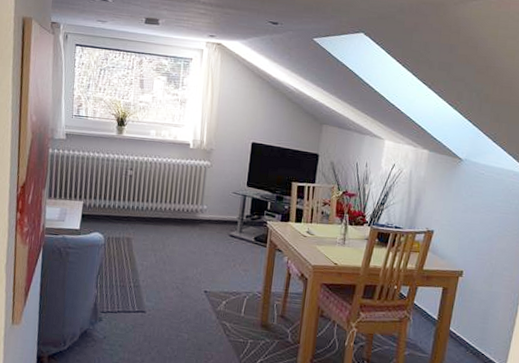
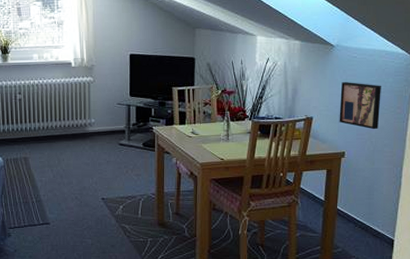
wall art: none [460,198,506,251] -> present [339,82,381,130]

